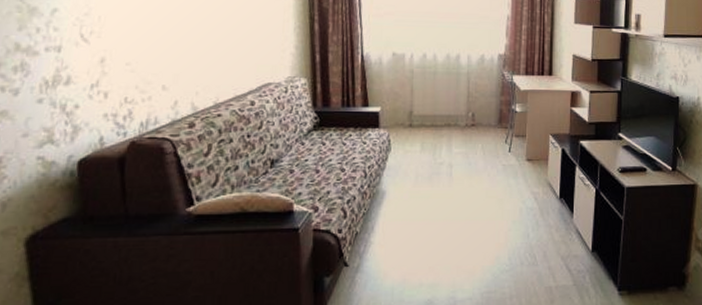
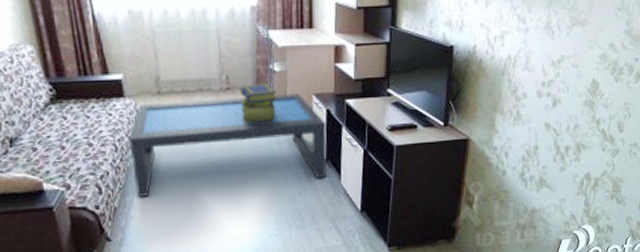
coffee table: none [378,133,561,223] -> present [129,93,327,197]
stack of books: none [483,122,517,158] -> present [239,83,277,123]

